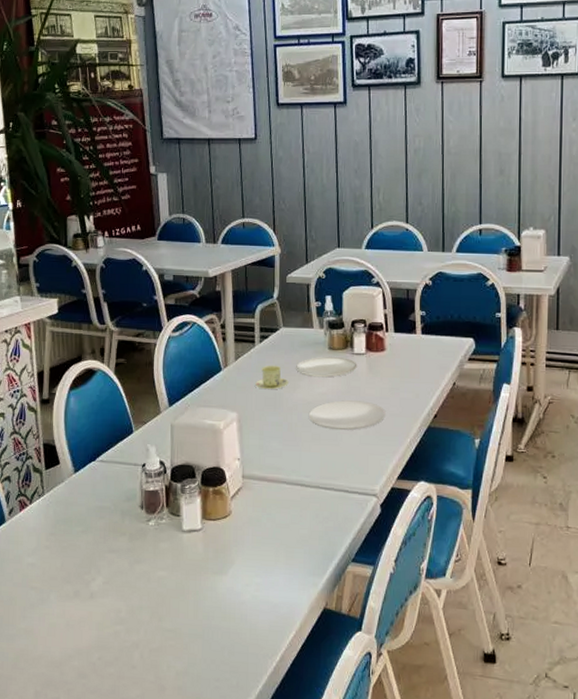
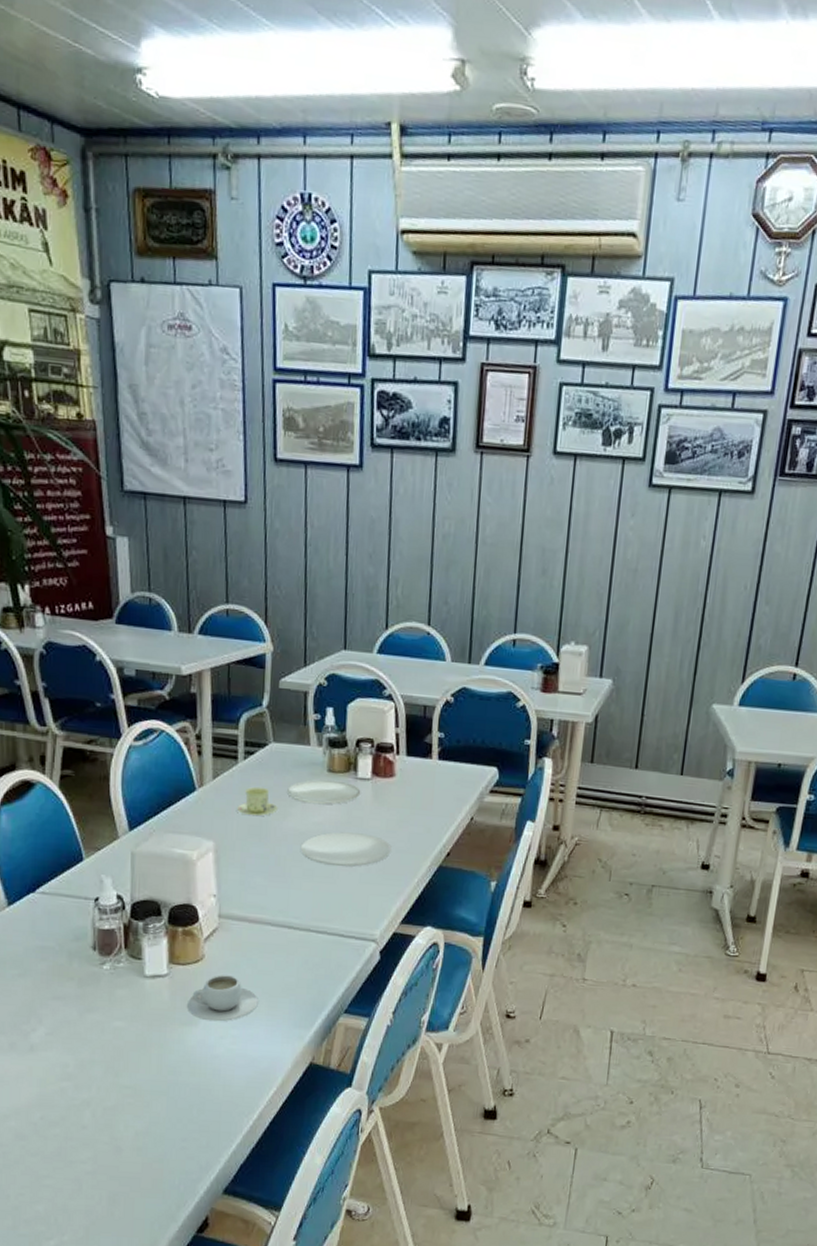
teacup: none [217,528,277,571] -> present [186,975,258,1022]

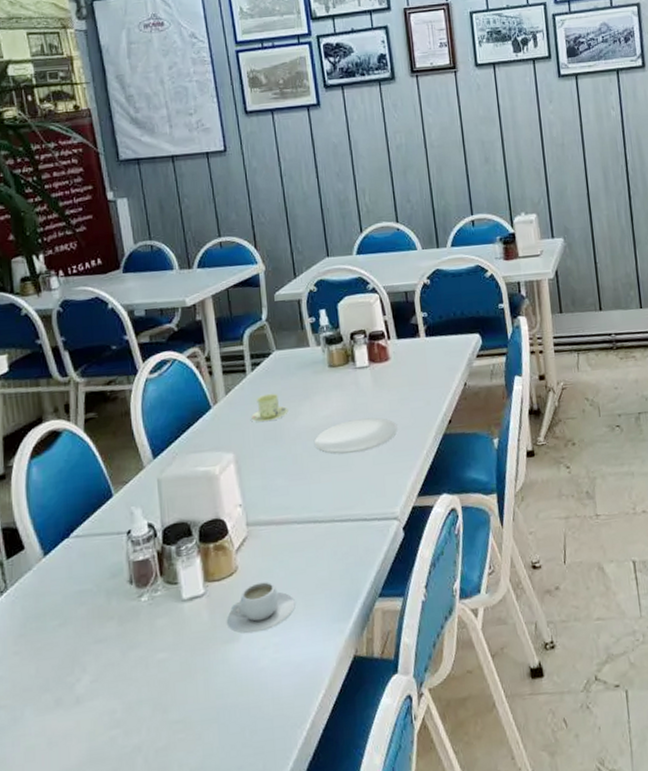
plate: present [286,779,361,805] -> none [294,373,362,401]

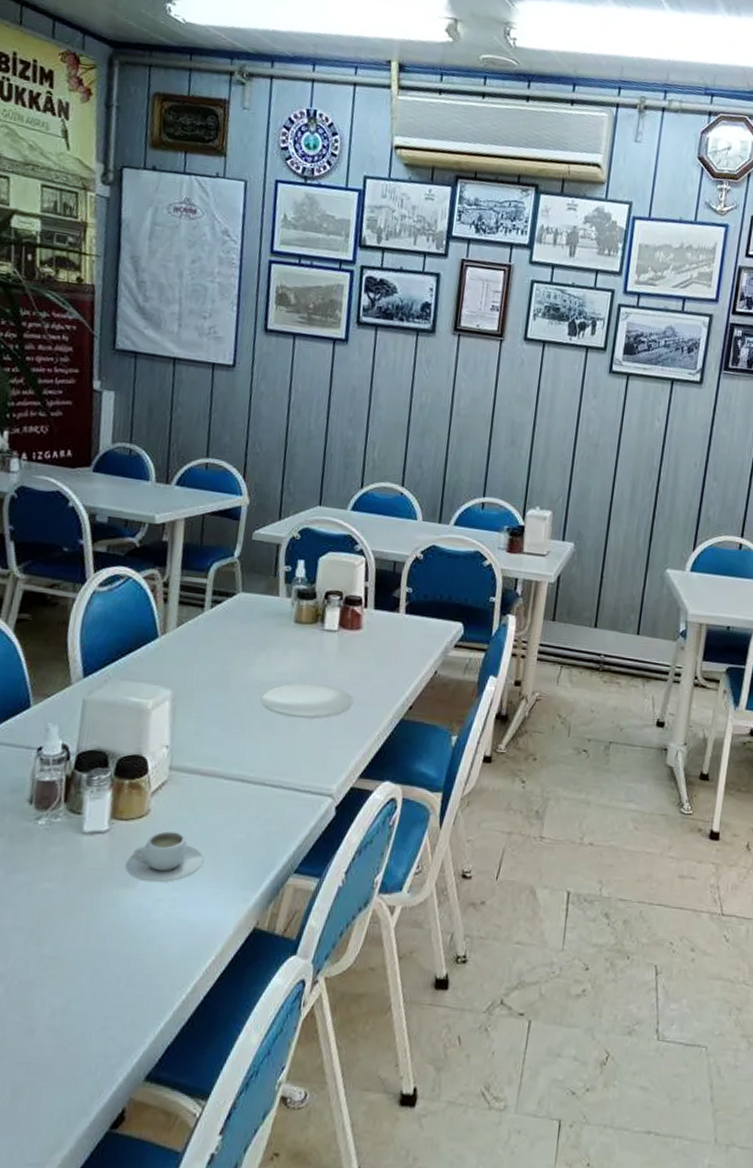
cup and saucer: present [251,393,289,422] -> none [199,635,241,666]

